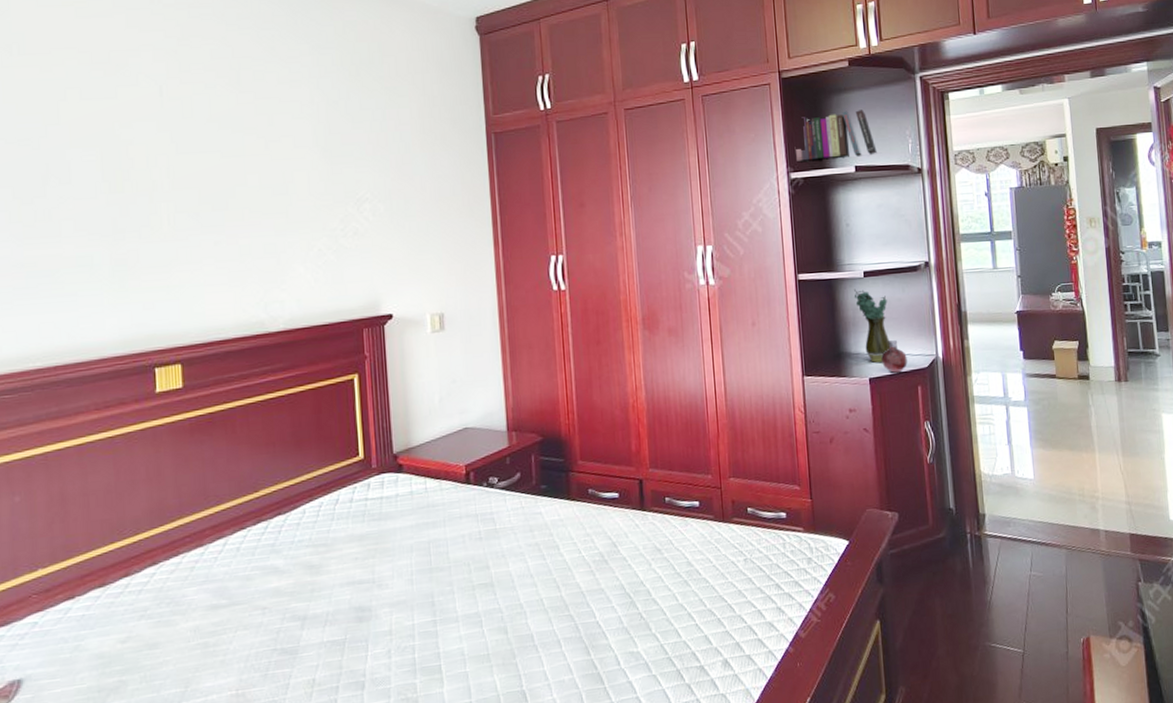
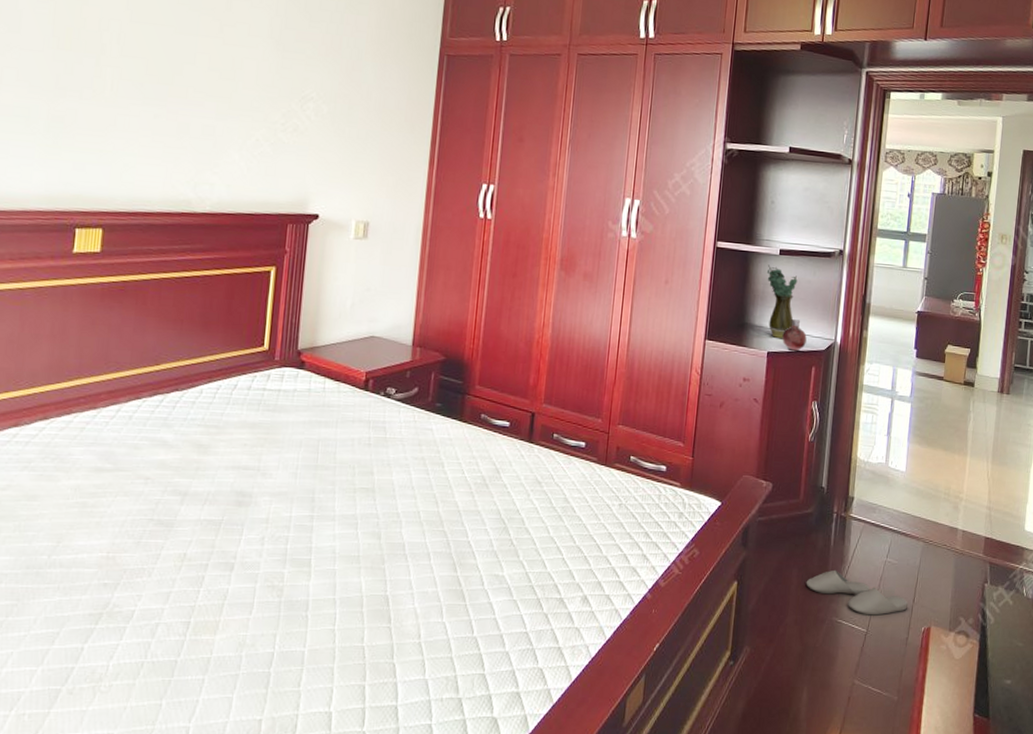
books: present [796,110,877,164] -> none [735,91,813,140]
slippers: none [951,592,1062,635] -> present [806,569,908,616]

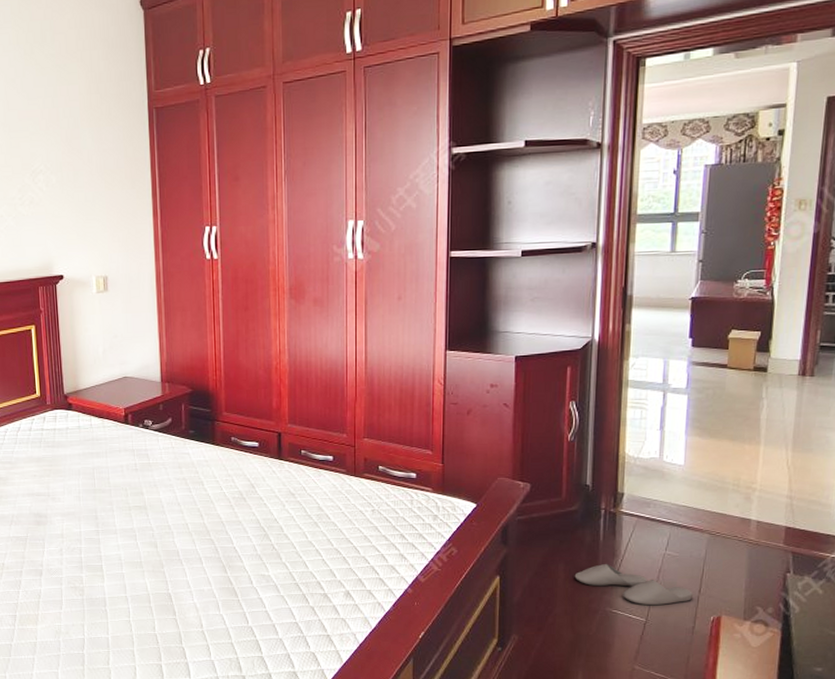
vase: present [766,264,798,339] -> none [508,268,544,342]
potion bottle: present [782,318,807,351] -> none [531,320,559,352]

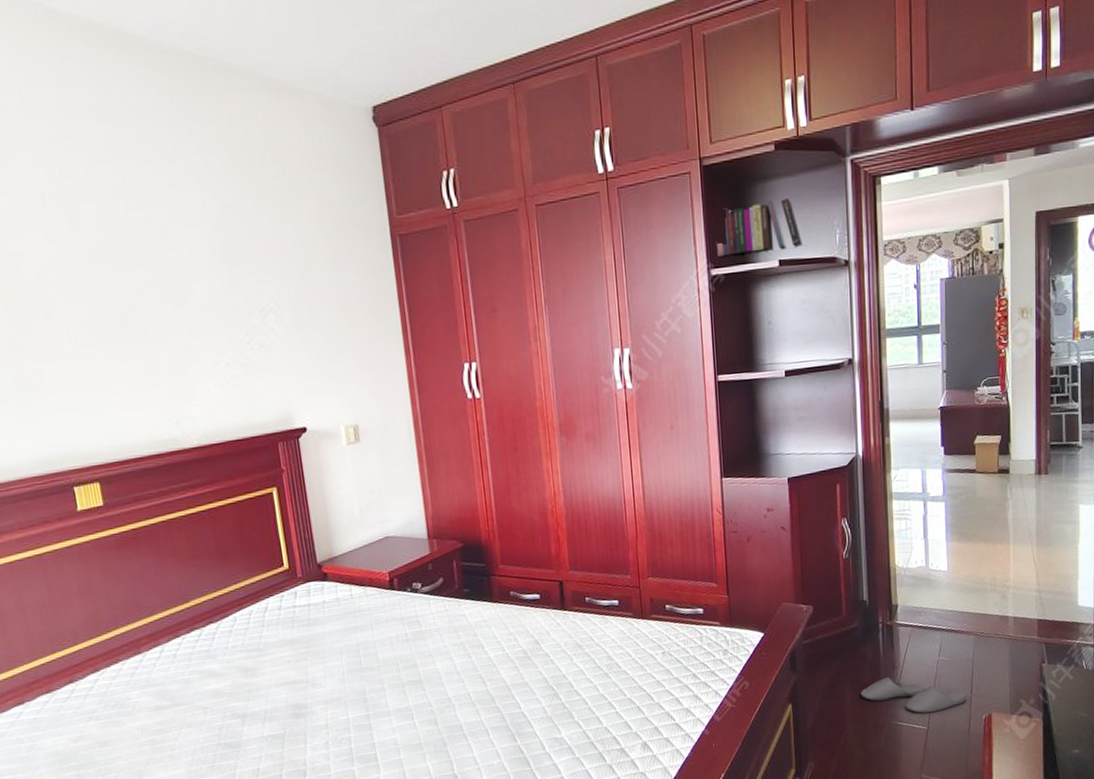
books: none [461,79,552,138] -> present [717,198,802,259]

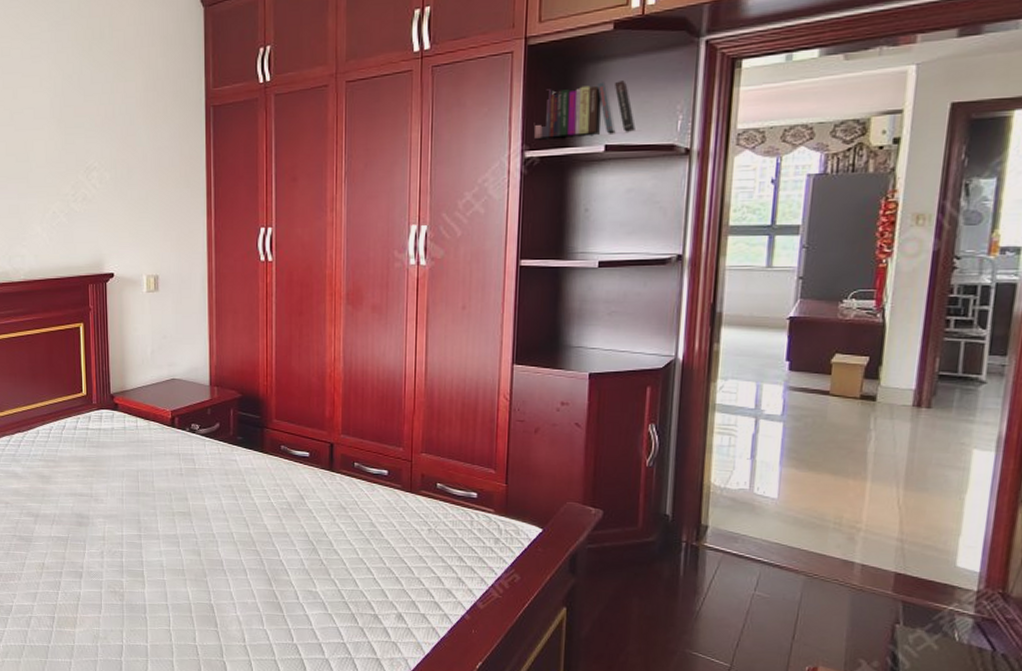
slippers: present [860,676,966,714] -> none [650,600,785,651]

